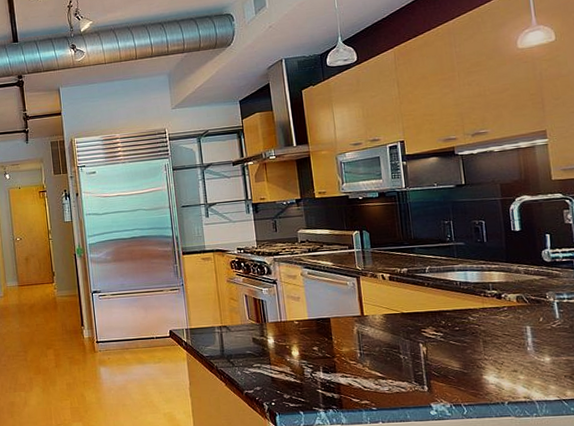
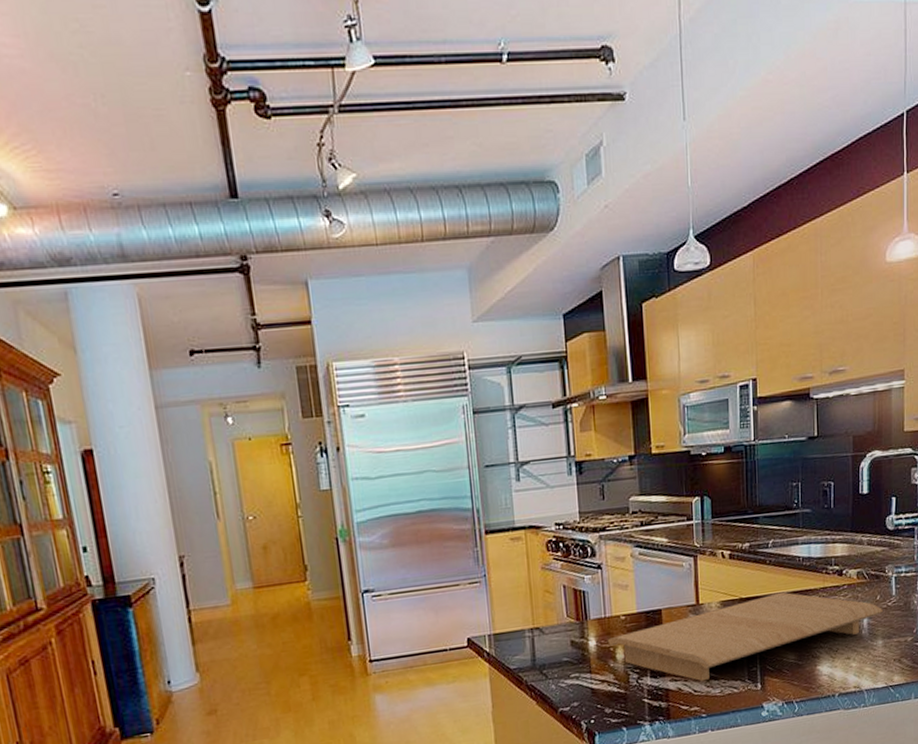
cutting board: none [283,310,549,380] -> present [607,592,884,682]

